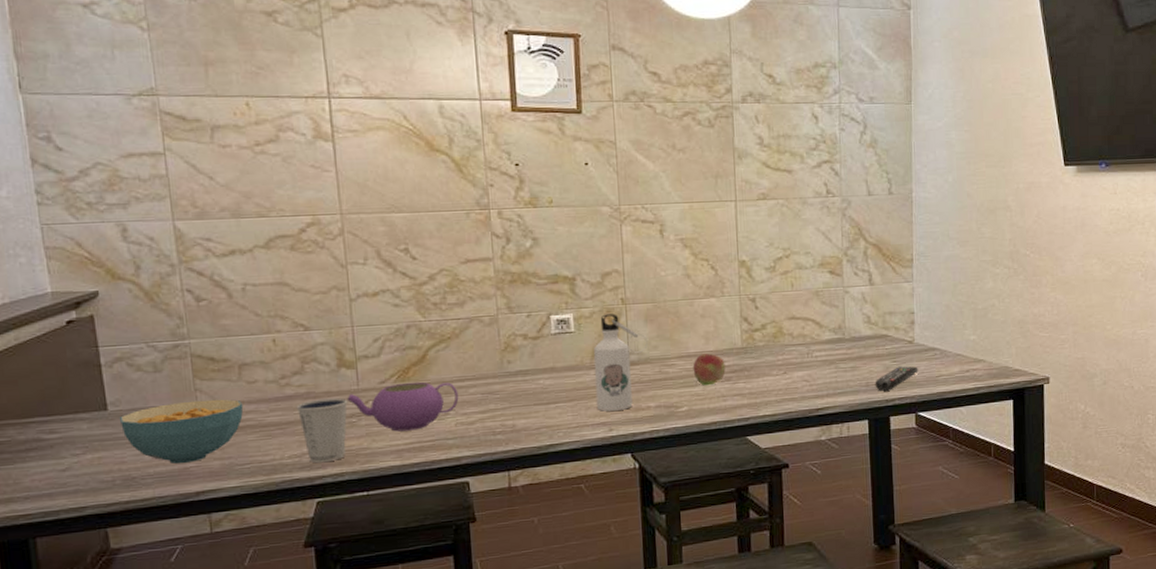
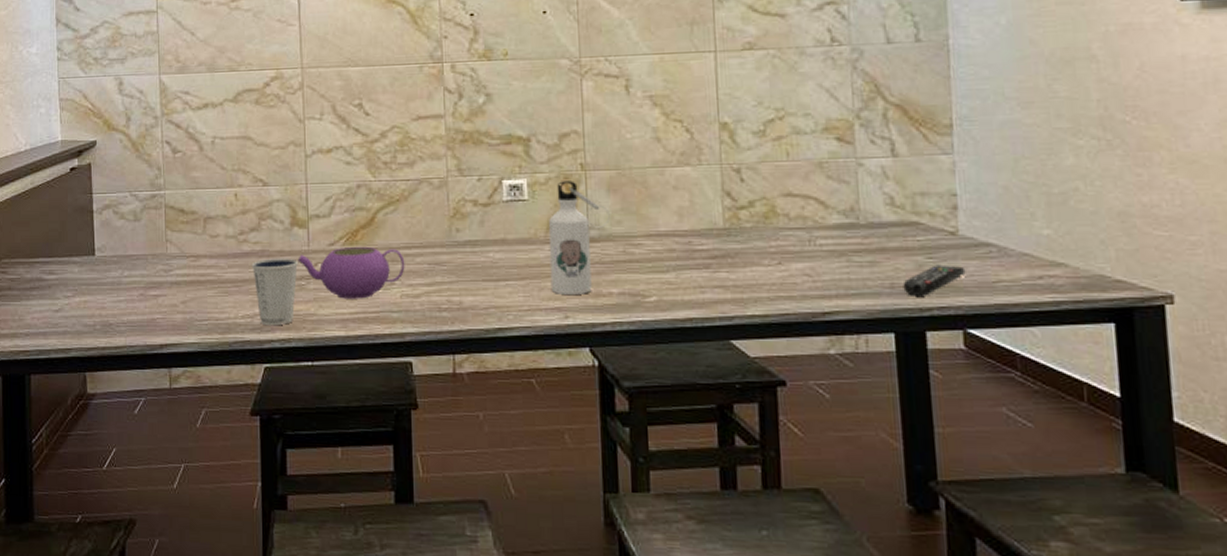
cereal bowl: present [120,399,244,465] -> none [104,251,206,315]
fruit: present [693,353,726,386] -> none [663,233,704,273]

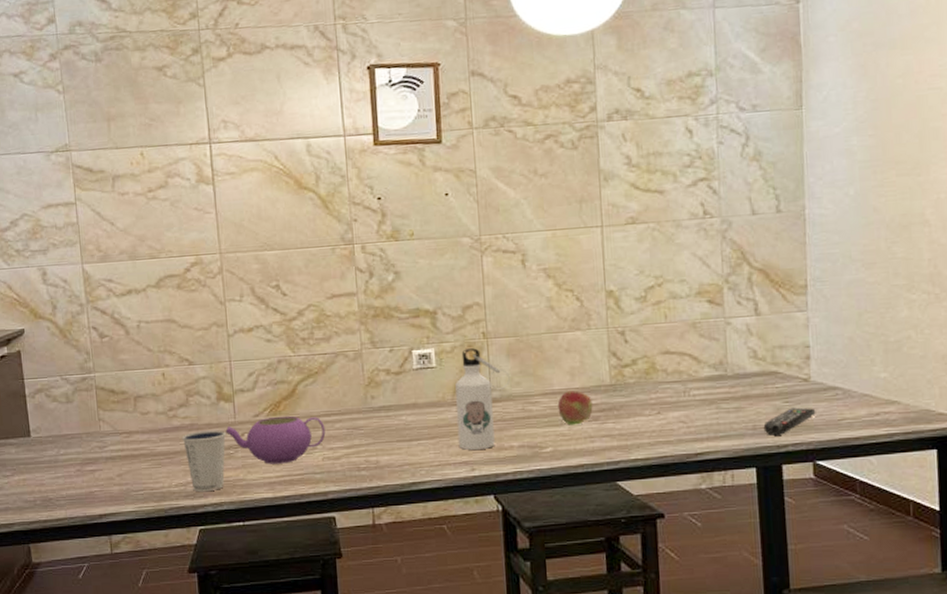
fruit: none [663,233,704,273] -> present [557,391,593,426]

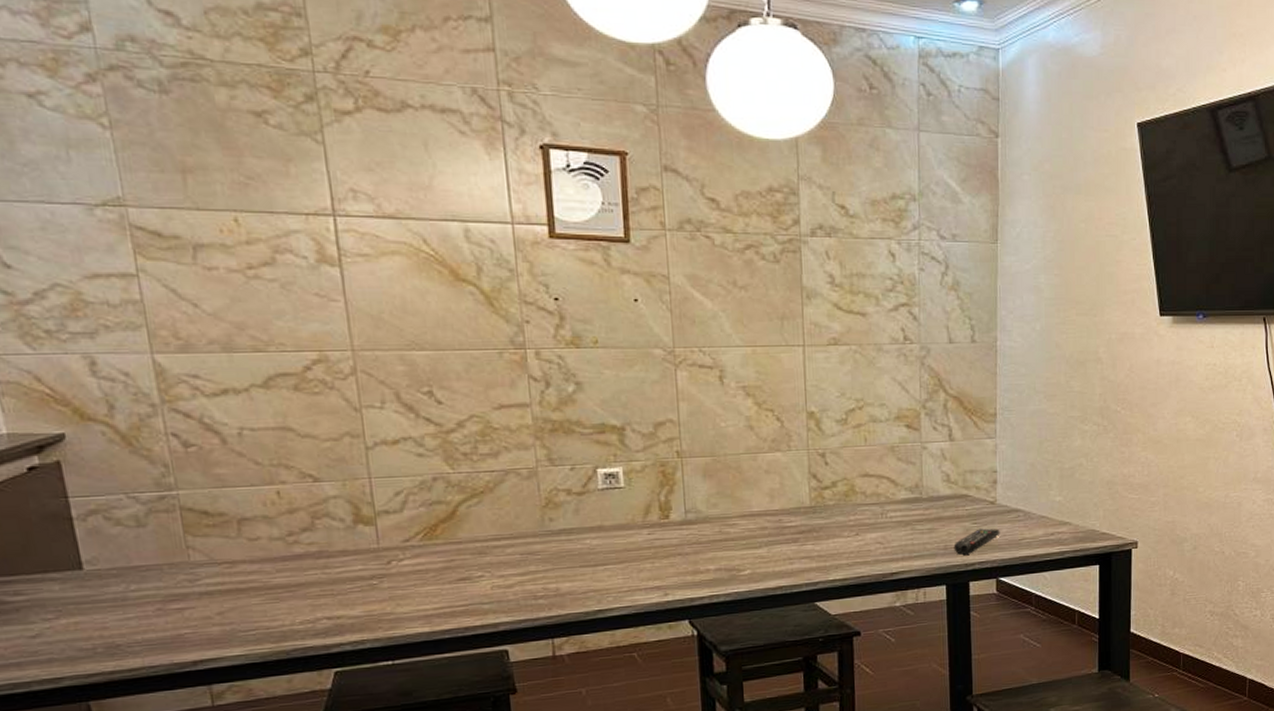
dixie cup: present [182,430,227,492] -> none [307,557,368,629]
teapot: present [225,415,326,464] -> none [365,540,495,595]
water bottle: present [455,348,510,450] -> none [646,468,706,574]
fruit: present [557,391,593,426] -> none [756,512,792,548]

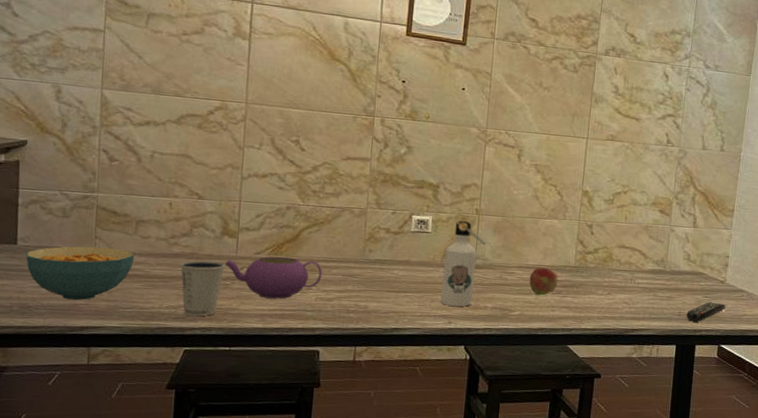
cereal bowl: none [98,557,245,631] -> present [26,246,135,301]
dixie cup: none [307,557,368,629] -> present [180,260,226,316]
teapot: none [365,540,495,595] -> present [225,256,323,299]
water bottle: none [646,468,706,574] -> present [440,220,493,307]
fruit: none [756,512,792,548] -> present [529,267,558,296]

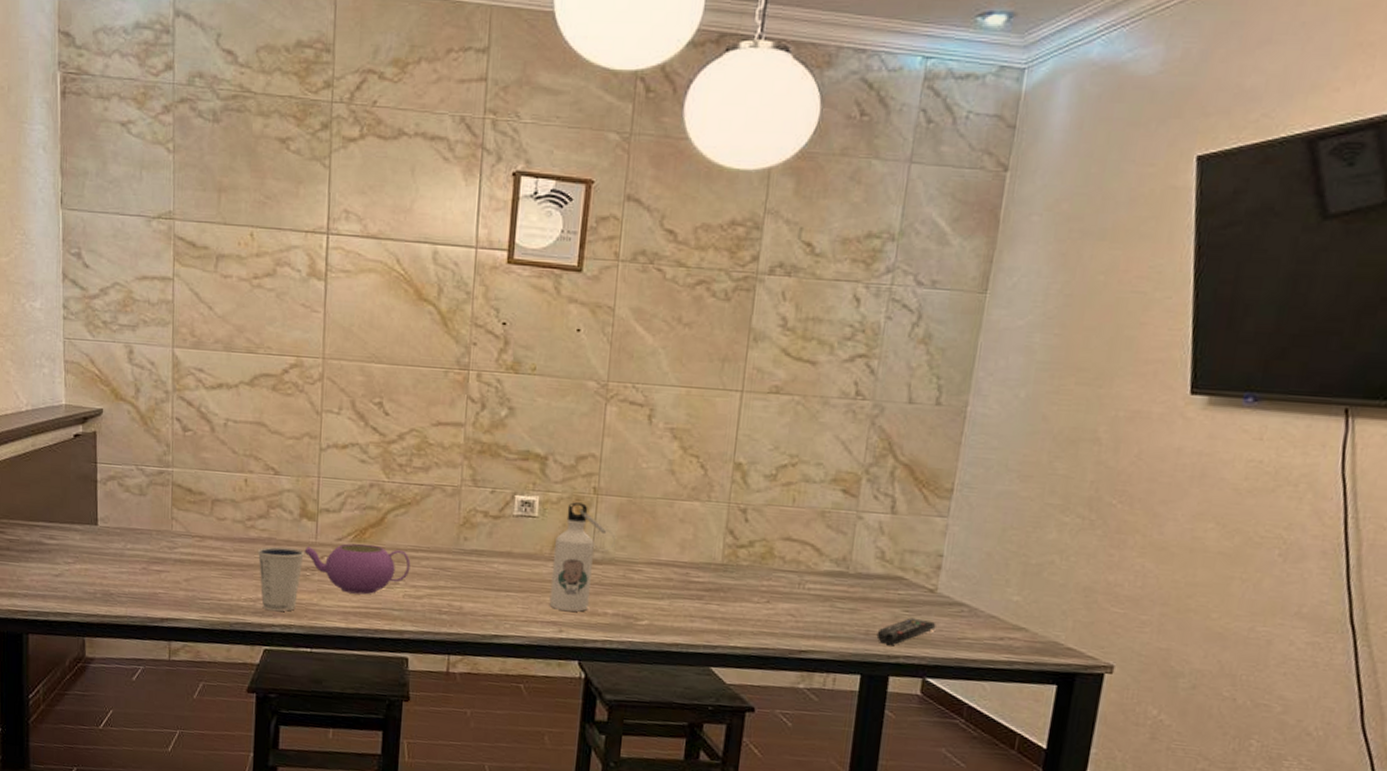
cereal bowl: present [26,246,135,301] -> none [107,527,211,589]
fruit: present [529,267,558,296] -> none [661,564,699,601]

